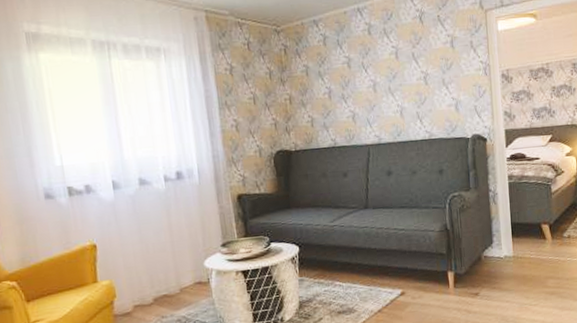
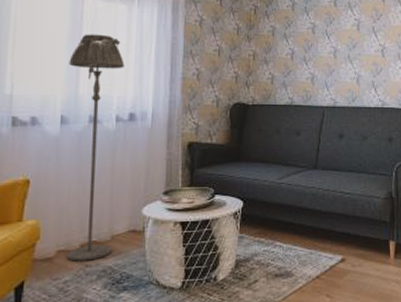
floor lamp: none [108,95,182,315] -> present [67,34,125,262]

